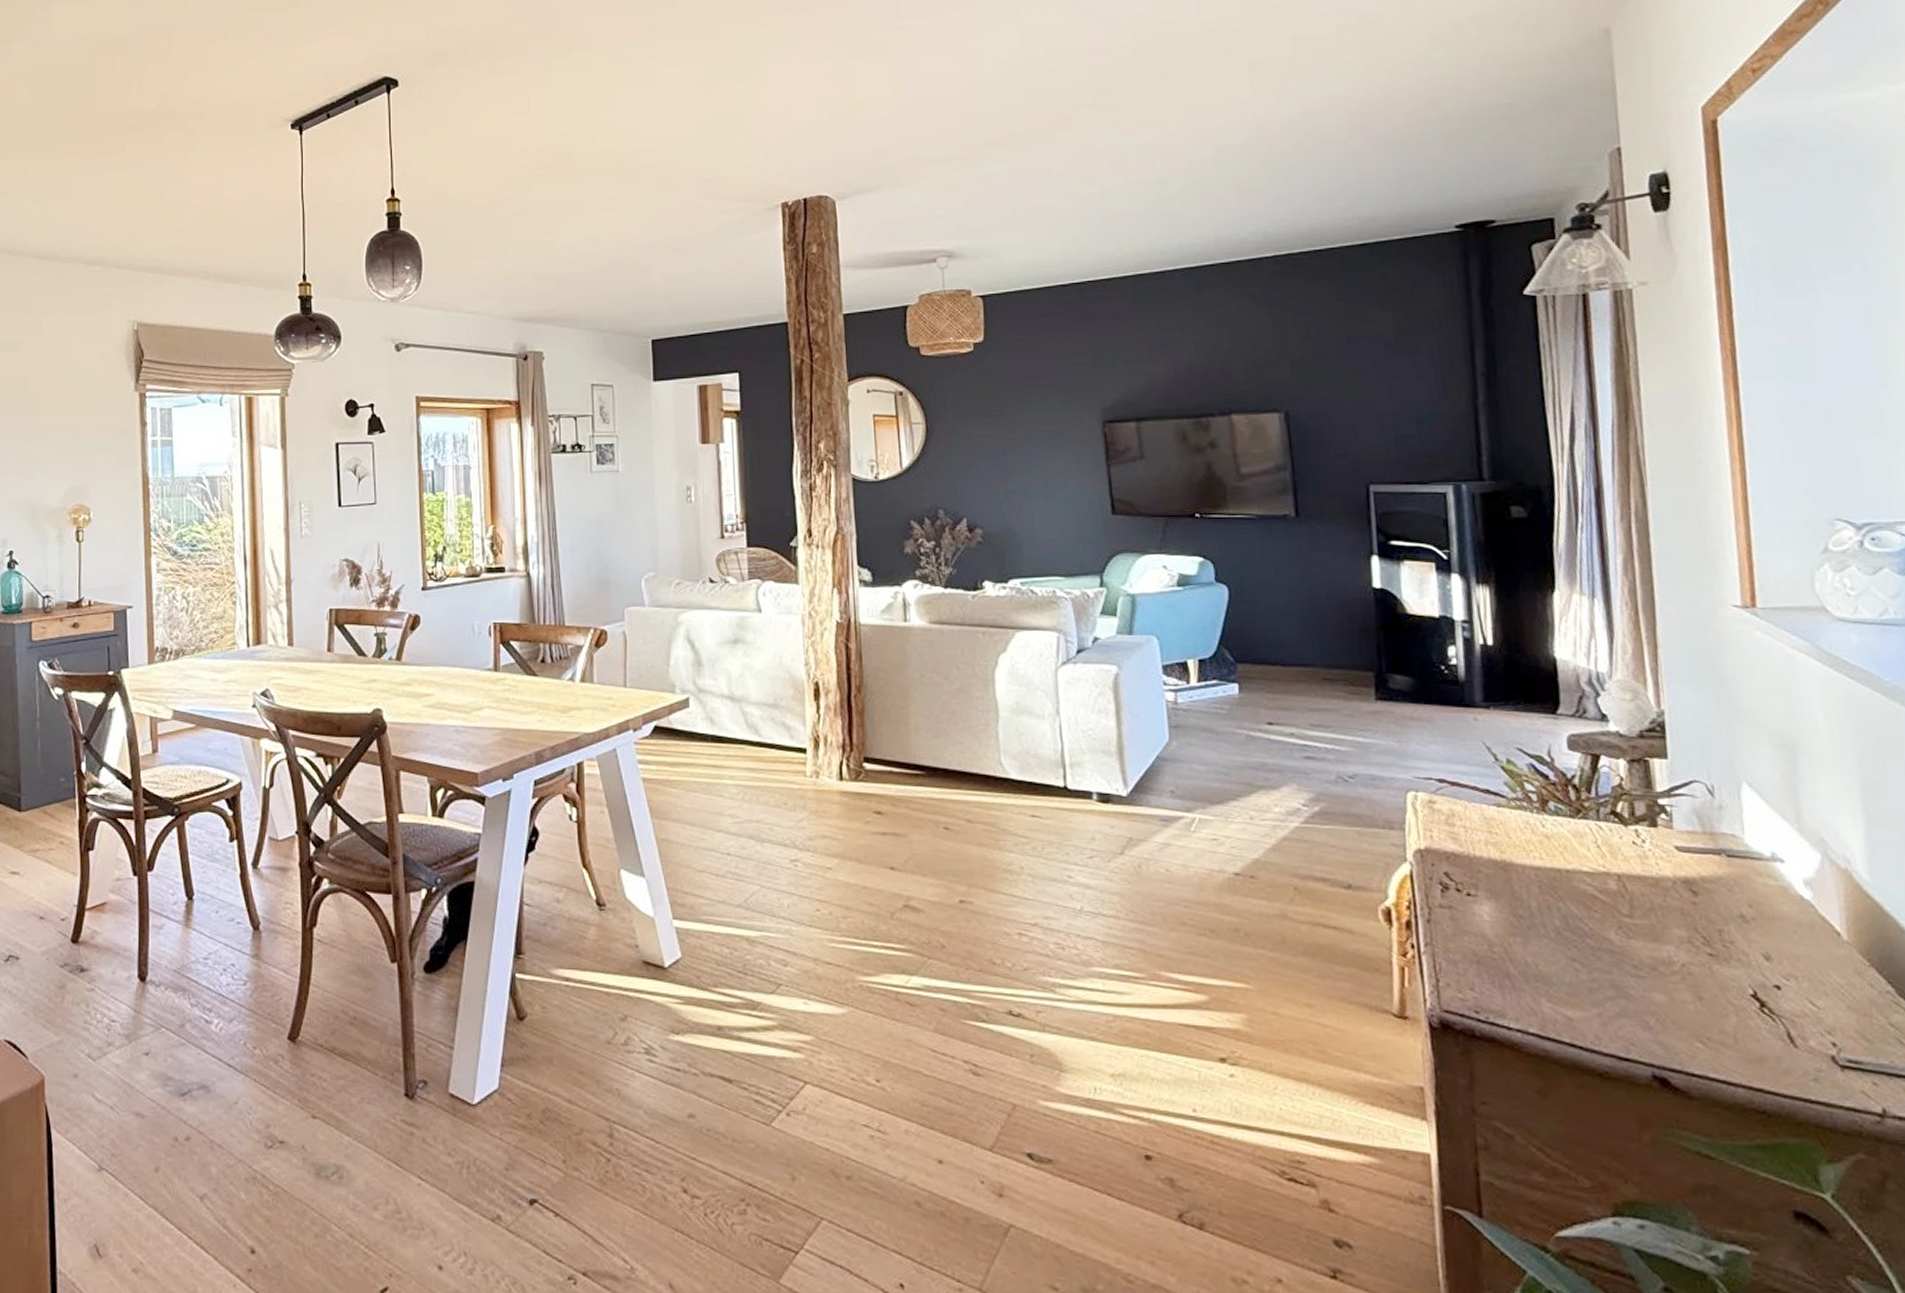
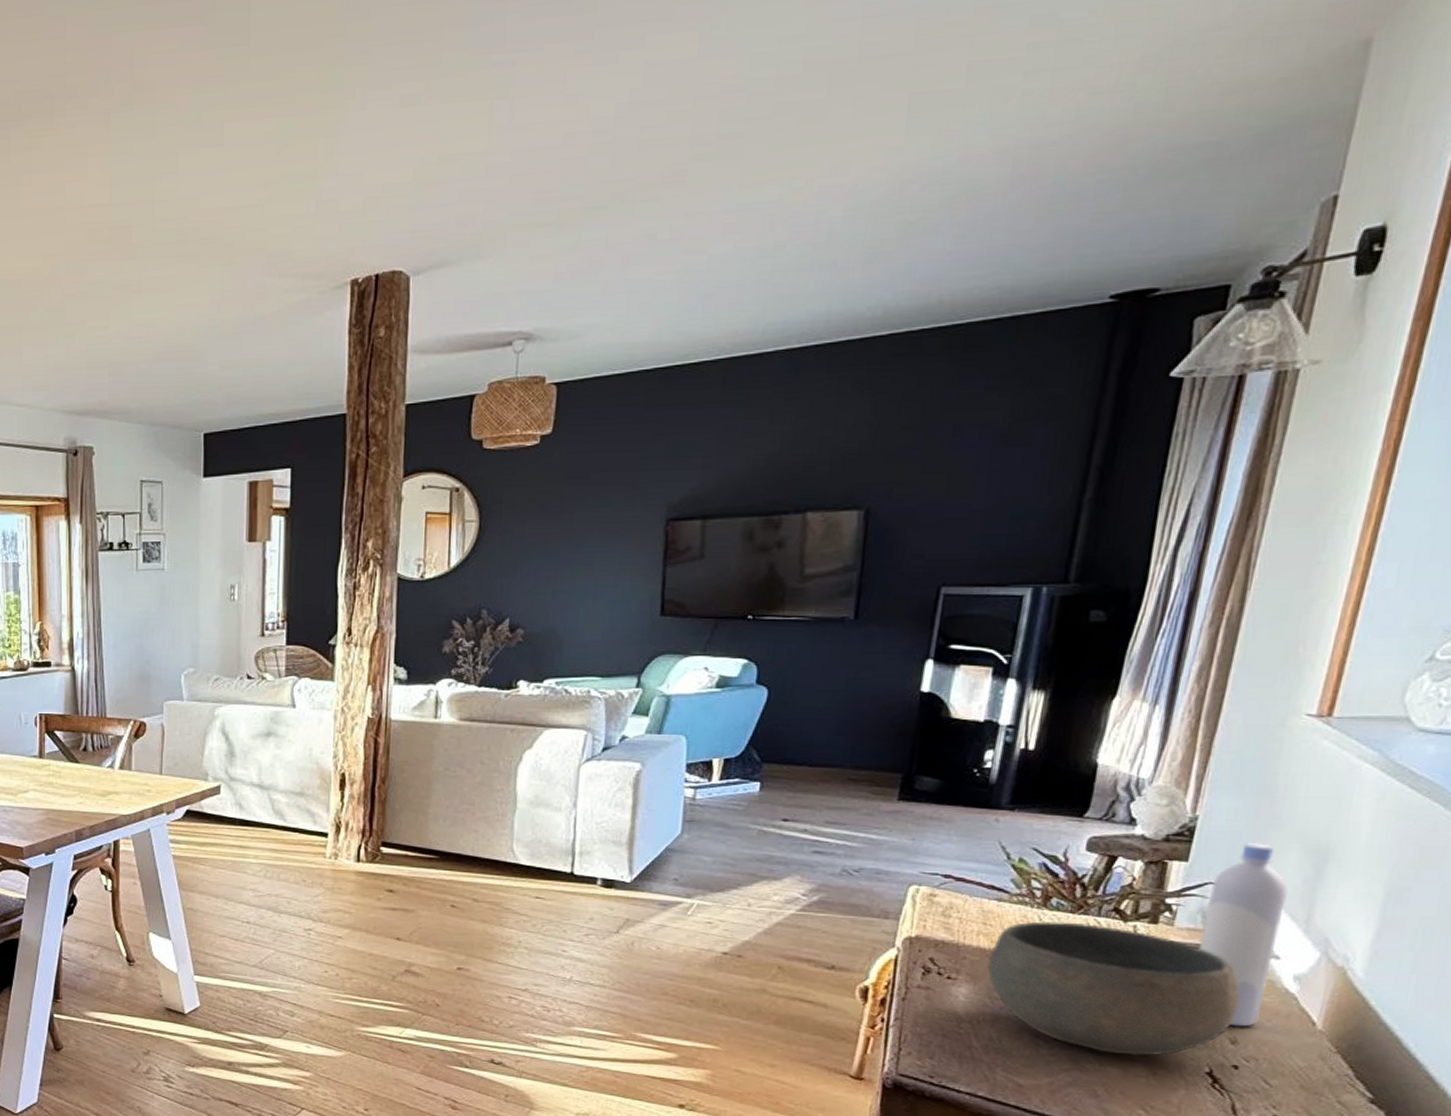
bowl: none [1502,828,1760,980] -> present [987,921,1239,1057]
bottle: none [1696,738,1784,940] -> present [1198,843,1289,1027]

